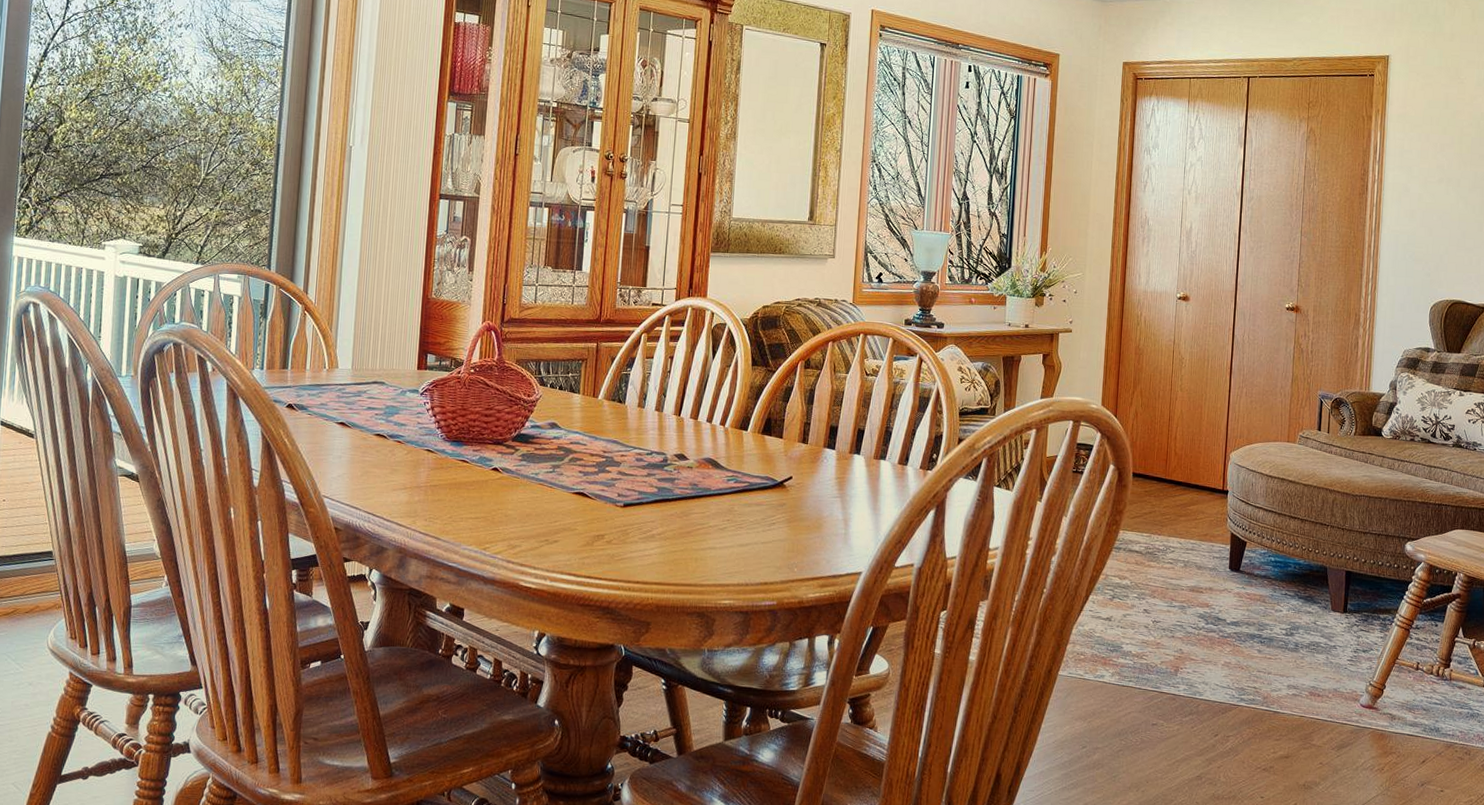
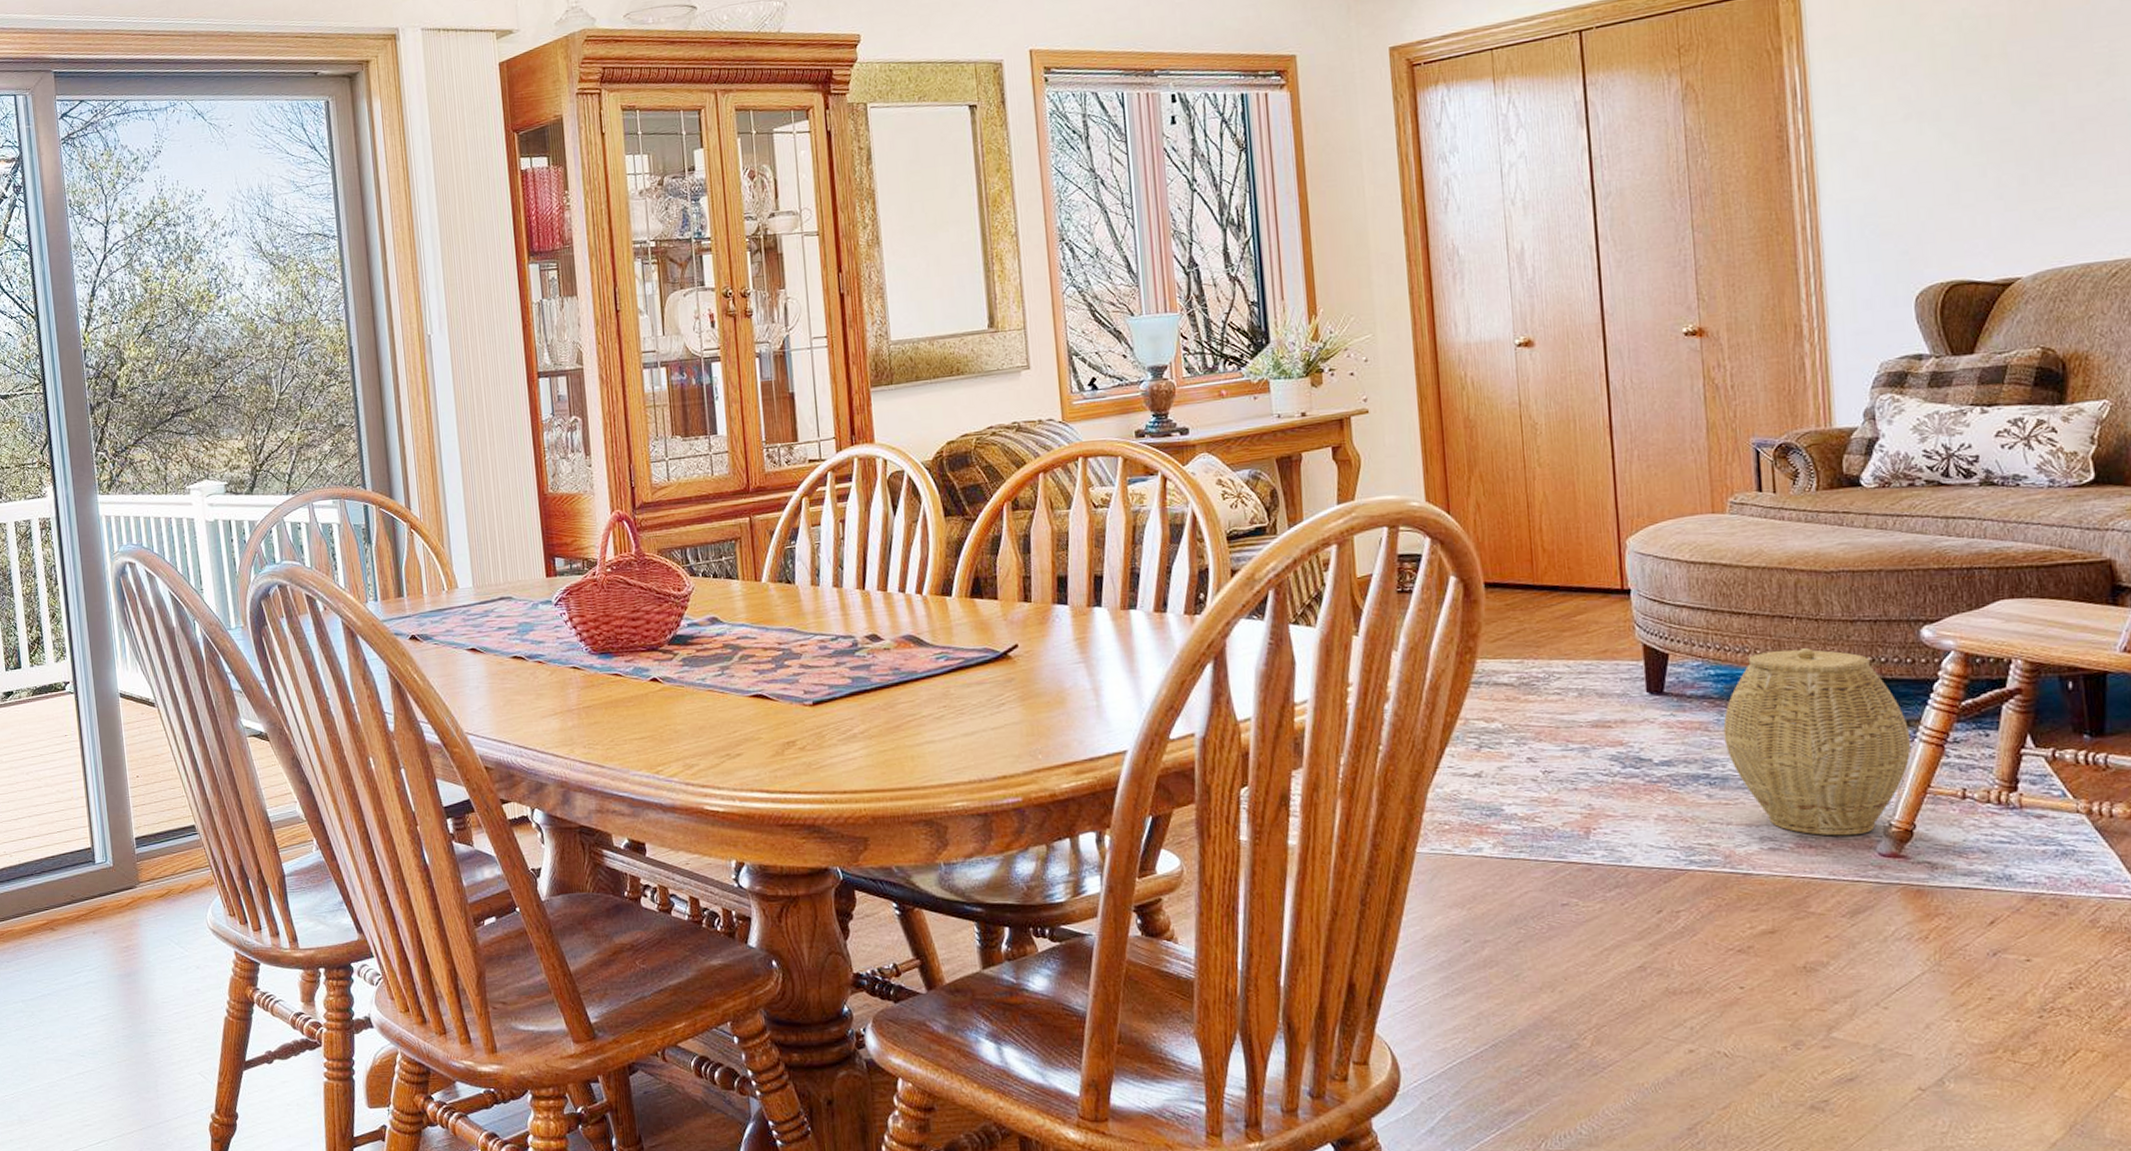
woven basket: none [1274,548,1391,690] -> present [1723,648,1912,836]

